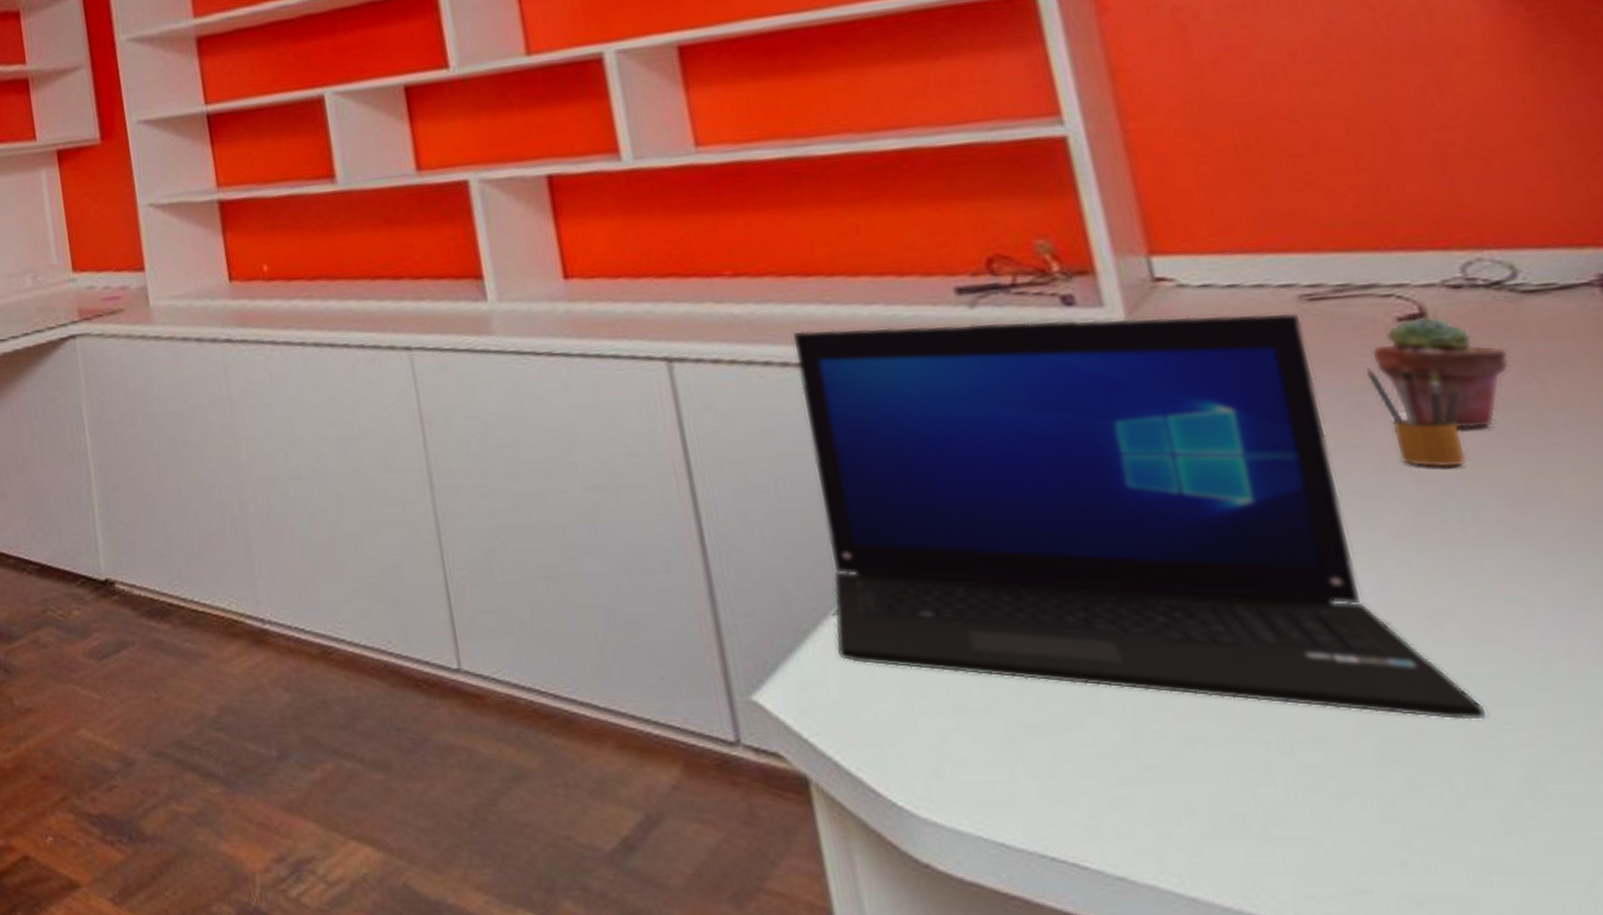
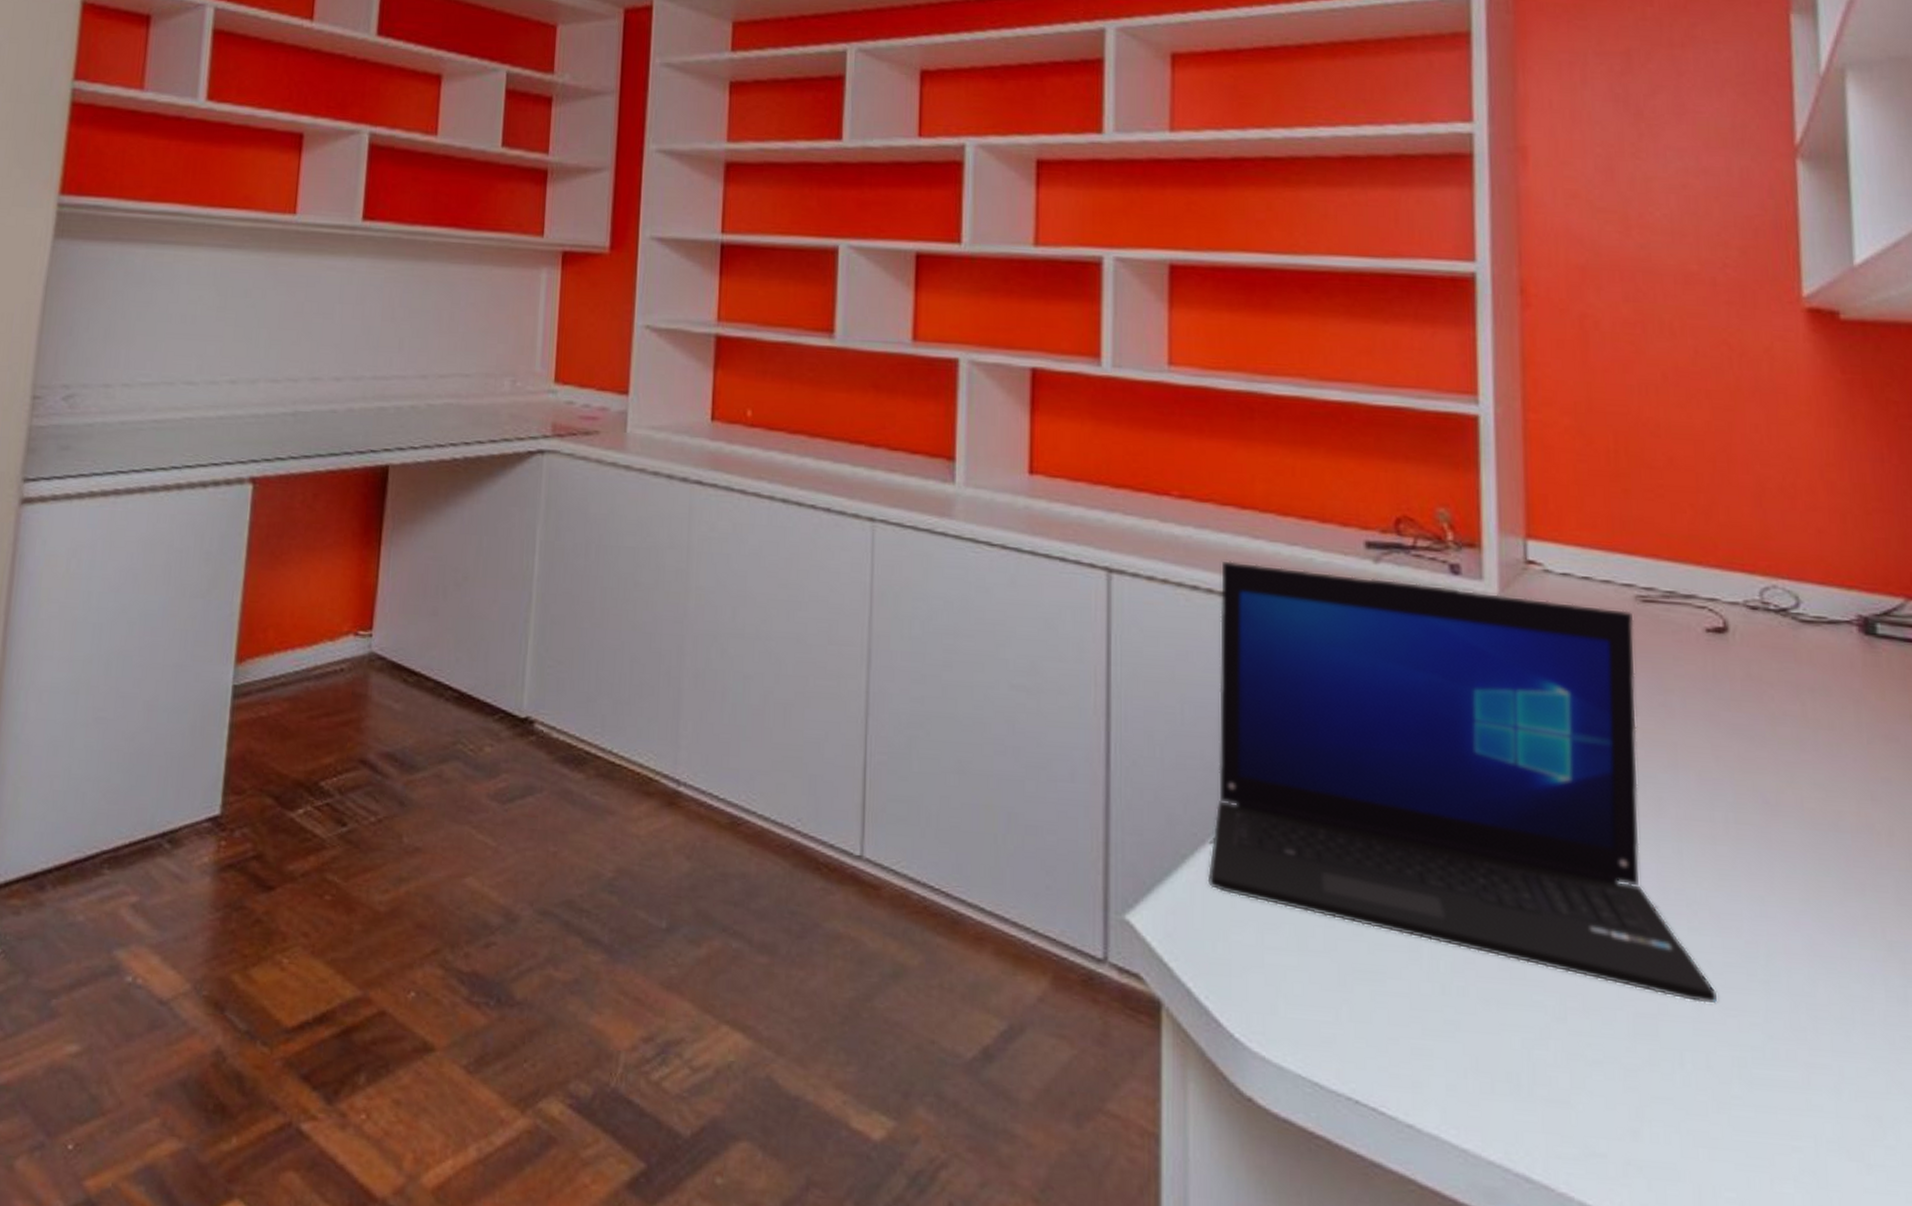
pencil box: present [1366,364,1467,468] -> none [1676,670,1742,771]
potted succulent: present [1371,316,1510,428] -> none [1682,630,1783,738]

